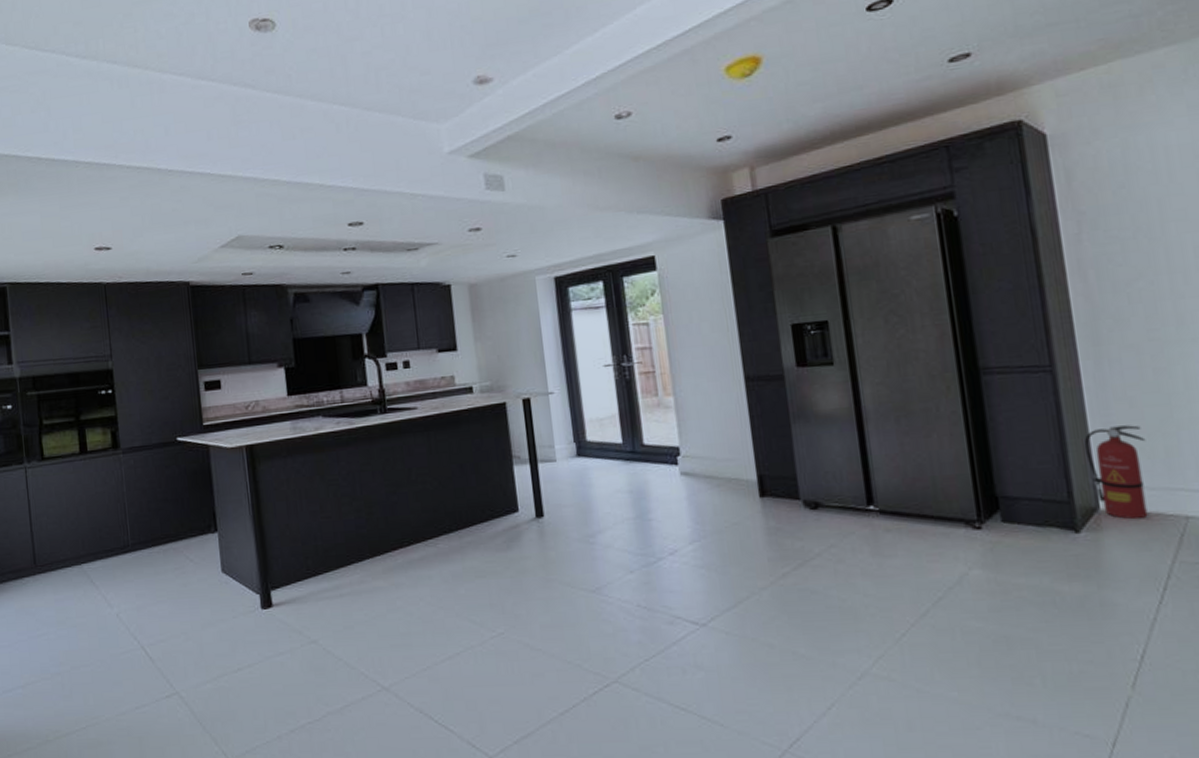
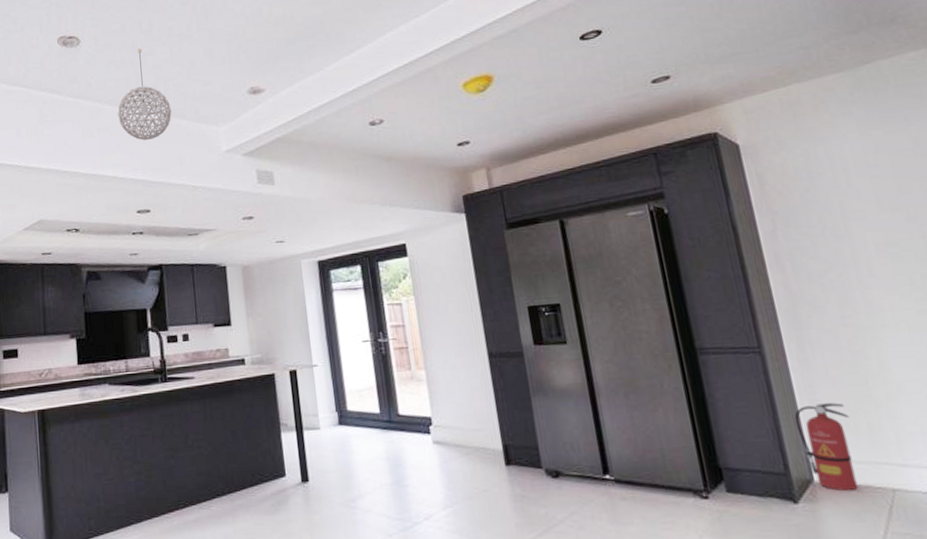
pendant light: none [322,32,385,142] -> present [118,48,172,140]

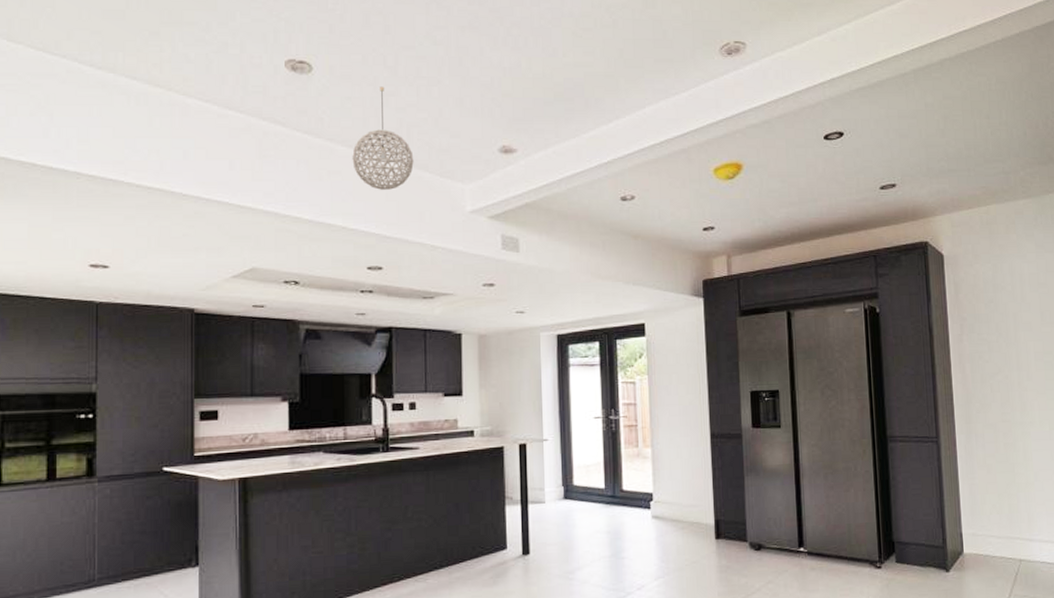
fire extinguisher: present [794,403,858,492] -> none [956,487,997,562]

